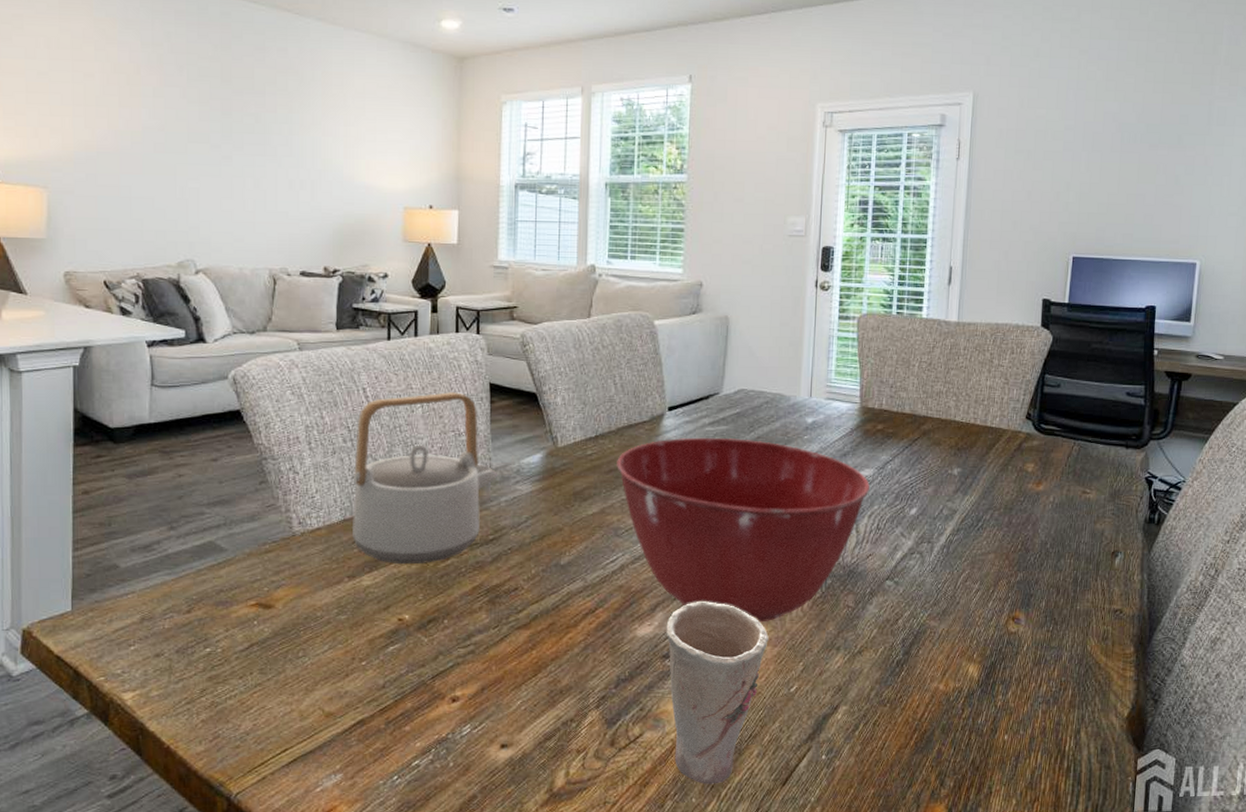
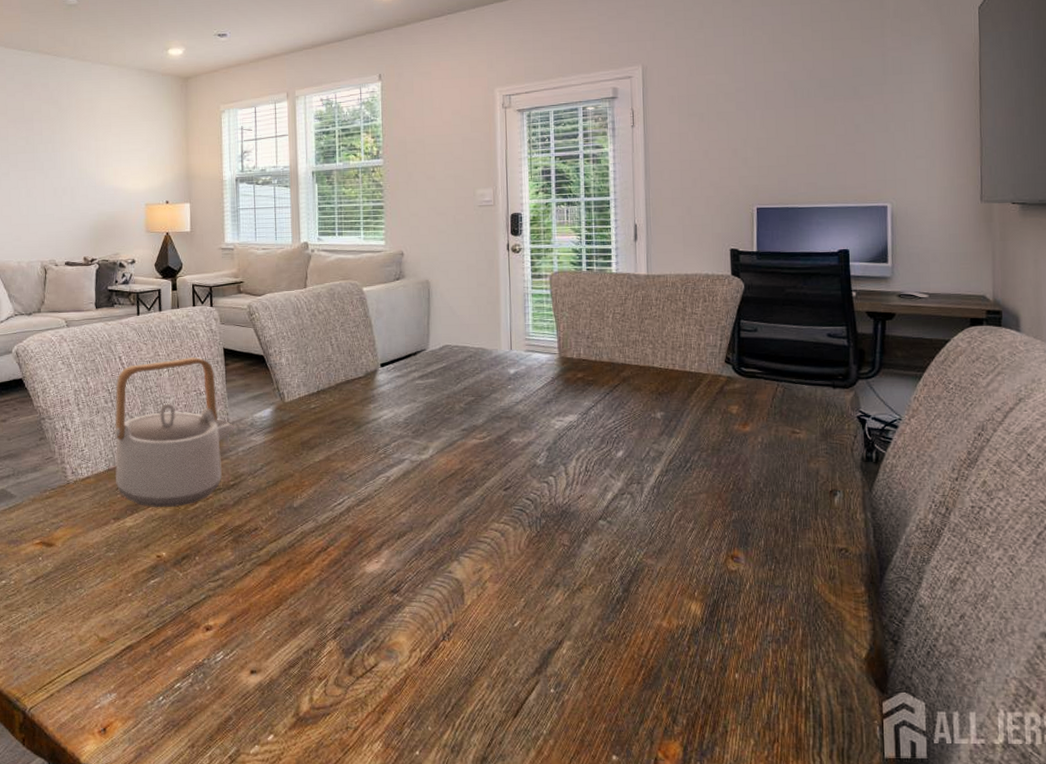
mixing bowl: present [617,437,870,623] -> none [338,389,575,560]
cup: present [666,600,769,784] -> none [392,539,489,714]

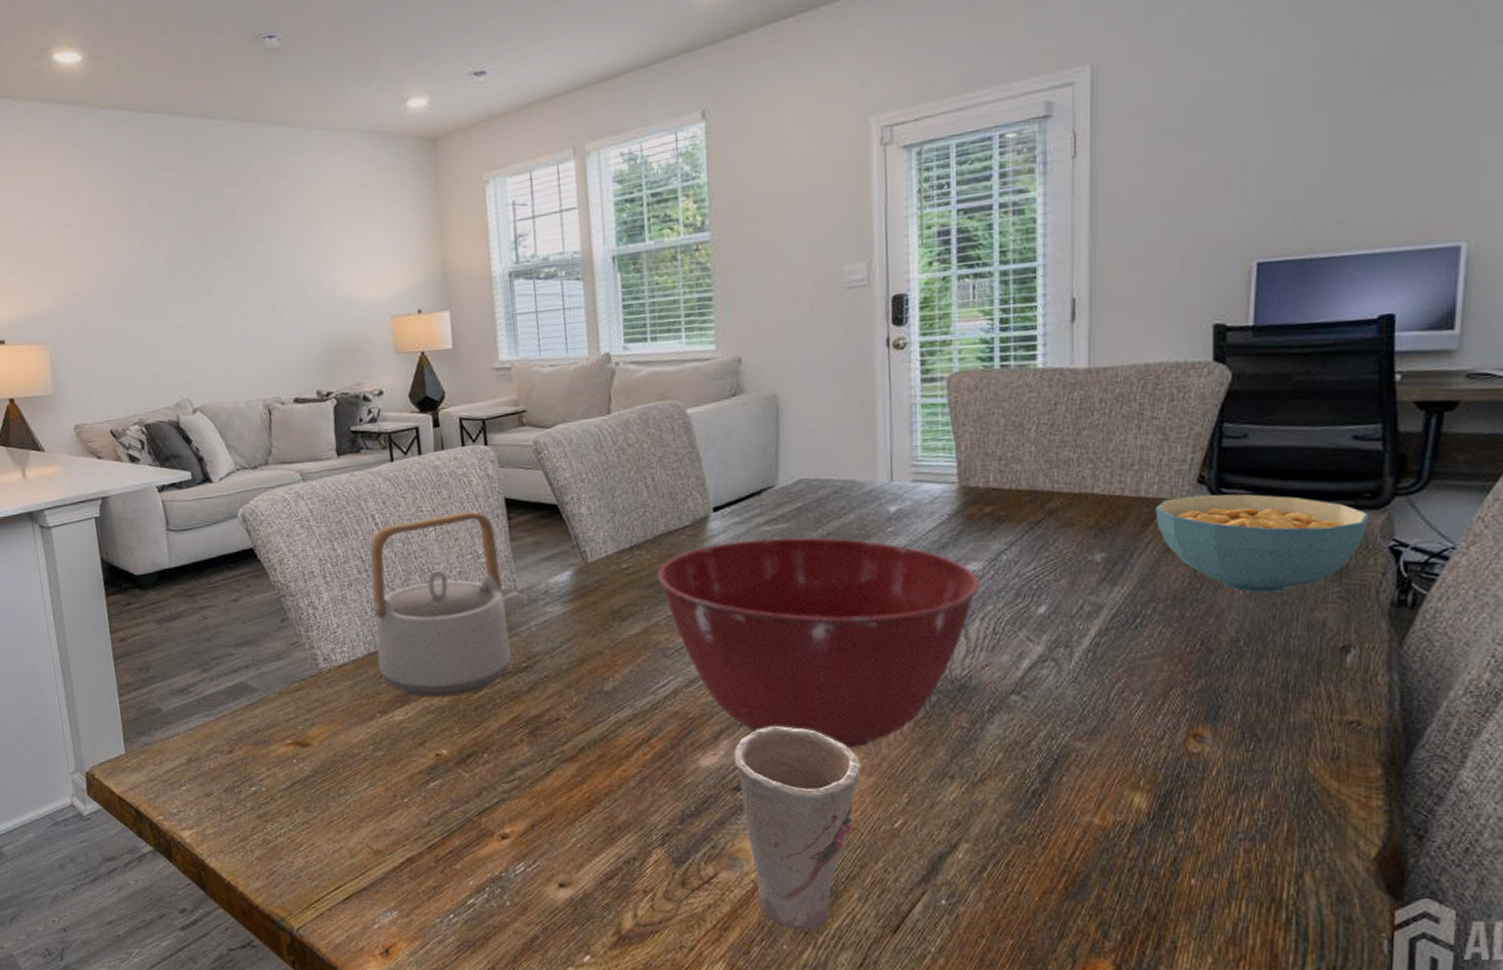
mixing bowl: none [338,389,575,560] -> present [657,537,979,749]
cup: none [392,539,489,714] -> present [734,725,861,930]
cereal bowl: none [697,371,842,447] -> present [1155,493,1369,593]

